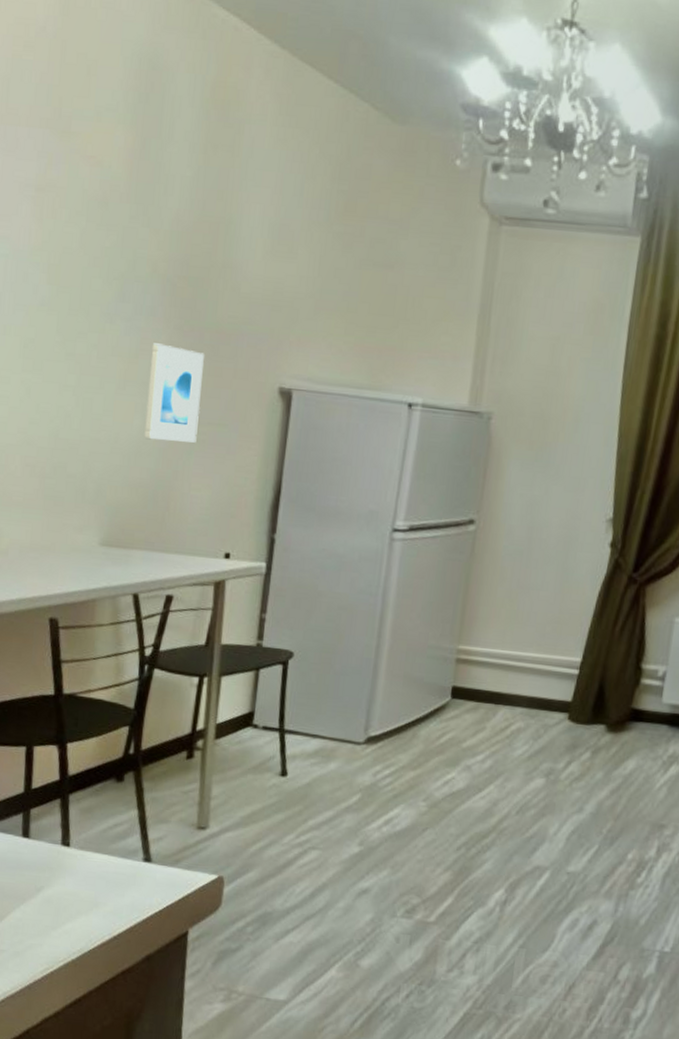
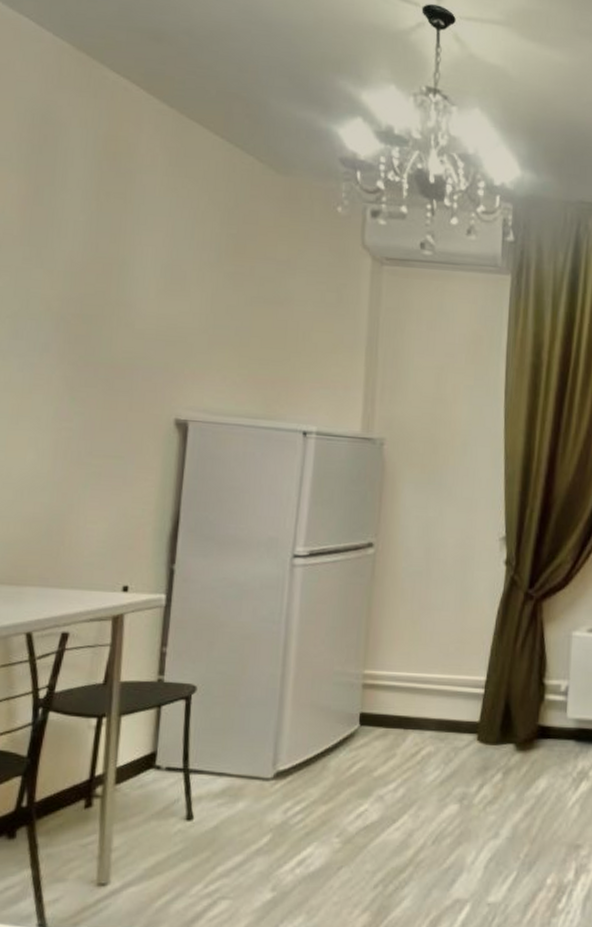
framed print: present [144,343,204,443] -> none [38,378,99,476]

